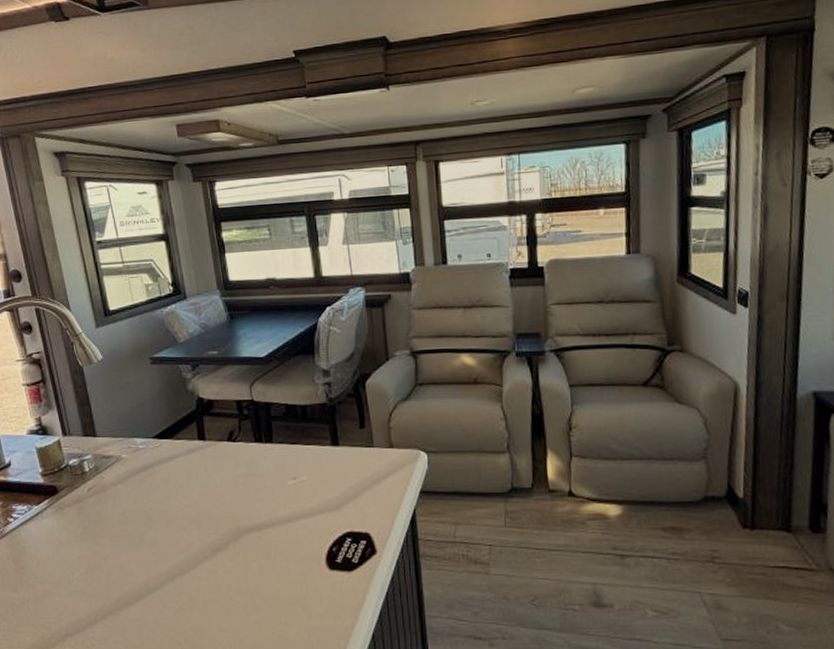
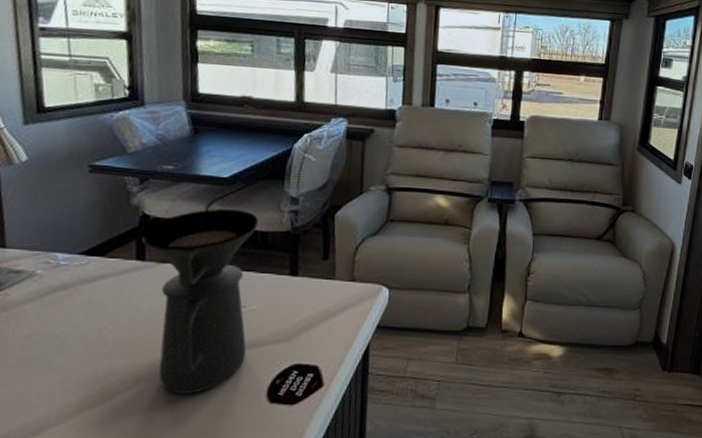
coffee maker: none [200,385,302,562] -> present [142,208,259,394]

